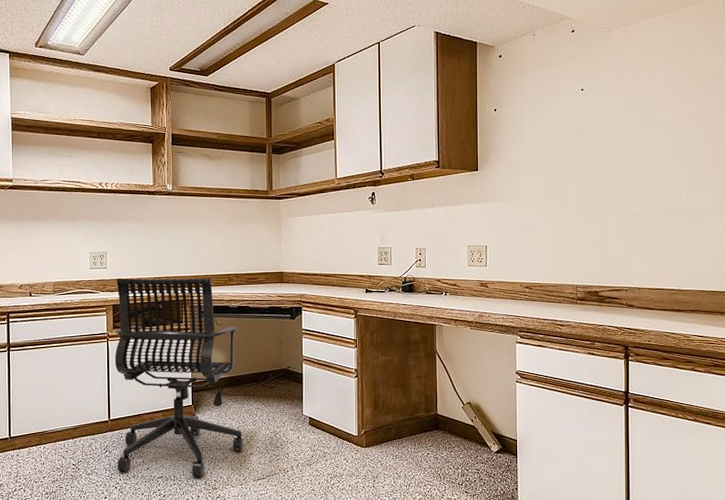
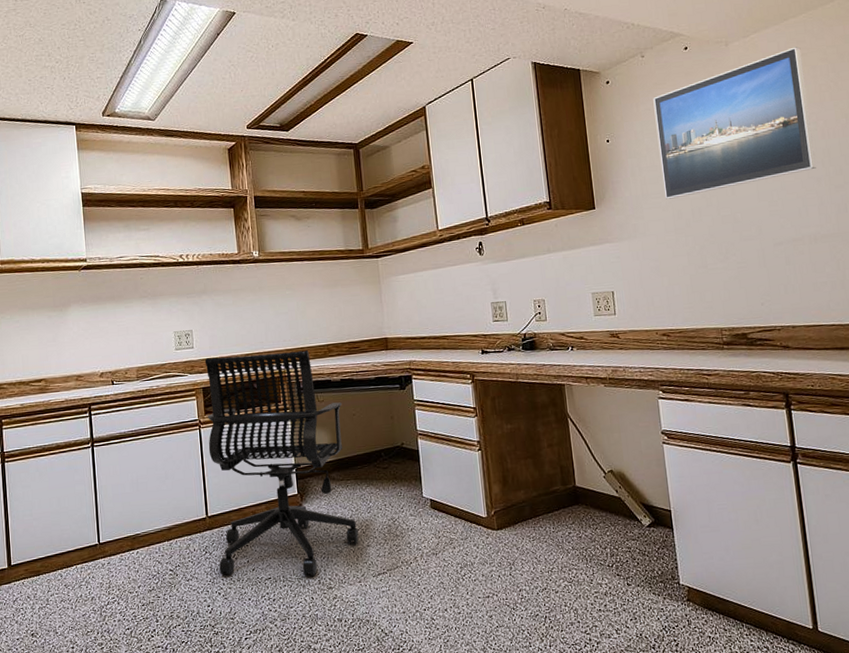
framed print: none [539,39,675,167] -> present [653,47,816,199]

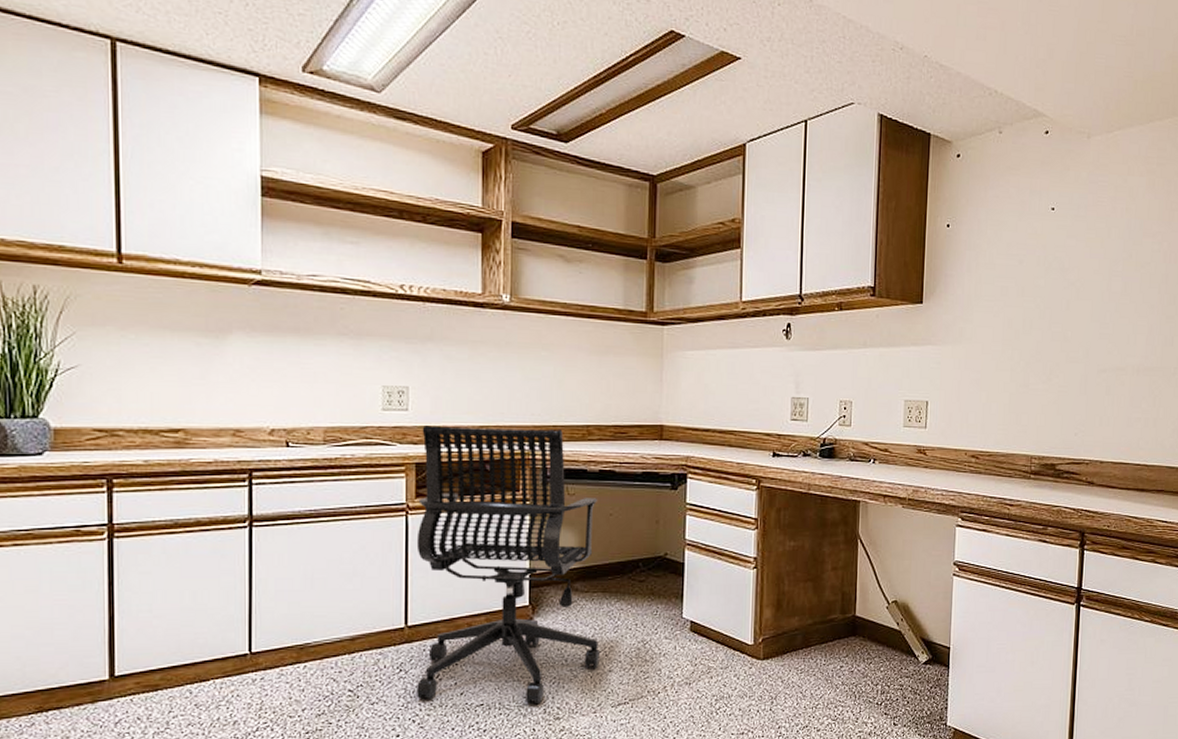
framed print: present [653,47,816,199] -> none [998,154,1160,305]

